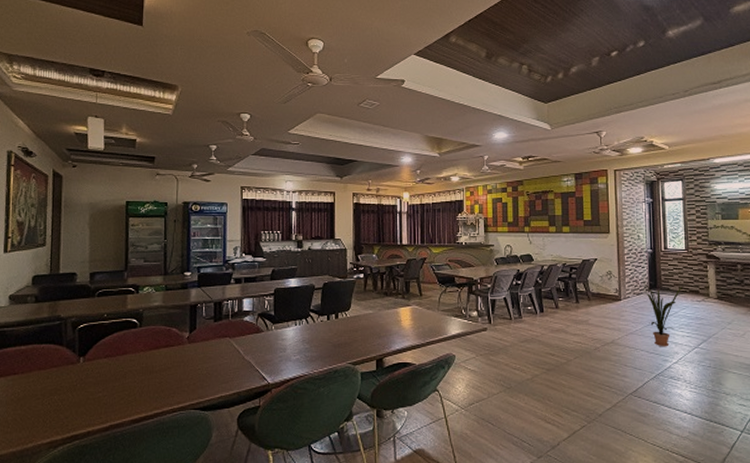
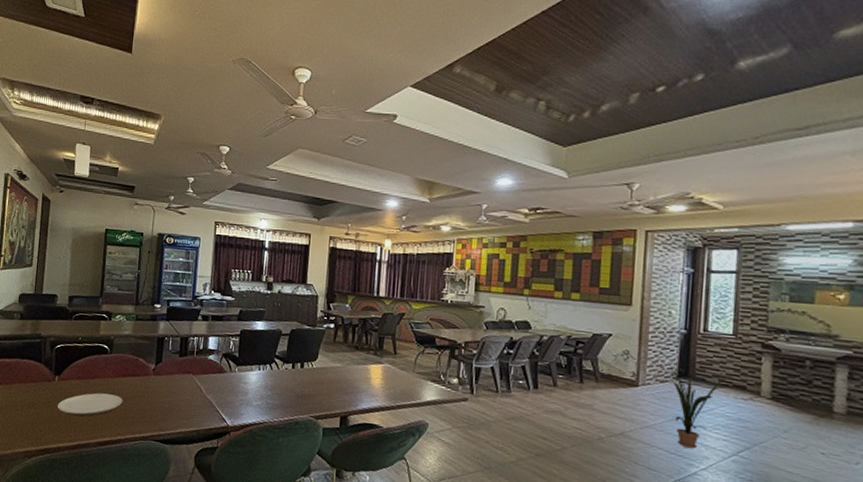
plate: none [84,369,157,396] -> present [57,393,123,417]

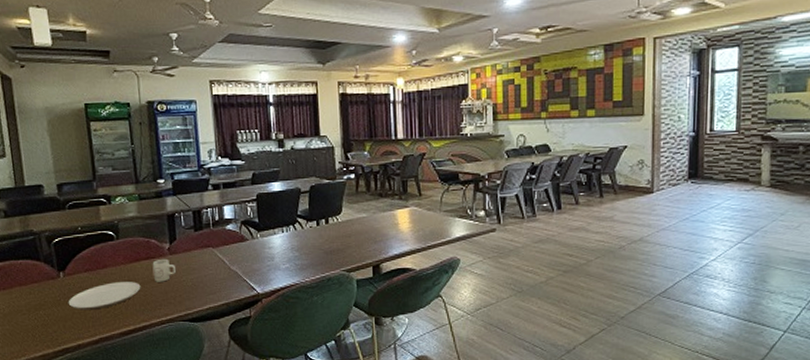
mug: none [135,377,158,400] -> present [152,258,177,282]
house plant: present [670,369,724,449] -> none [681,172,729,244]

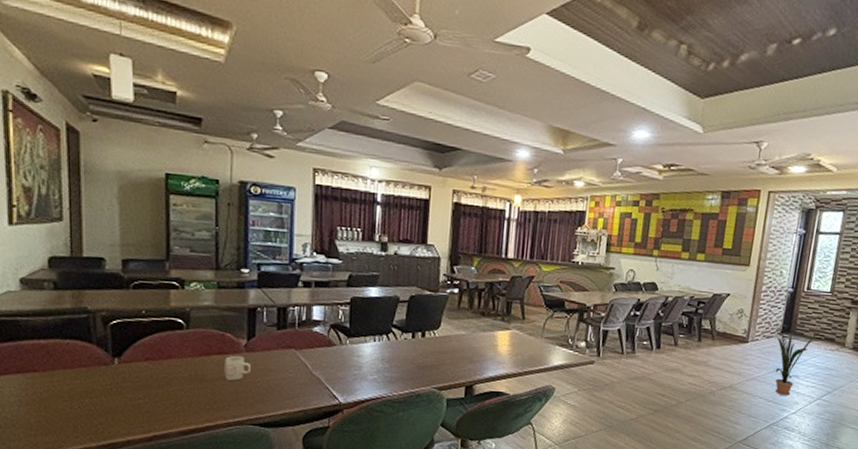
plate: present [68,282,141,310] -> none [120,375,209,404]
house plant: none [681,172,729,244] -> present [774,326,818,396]

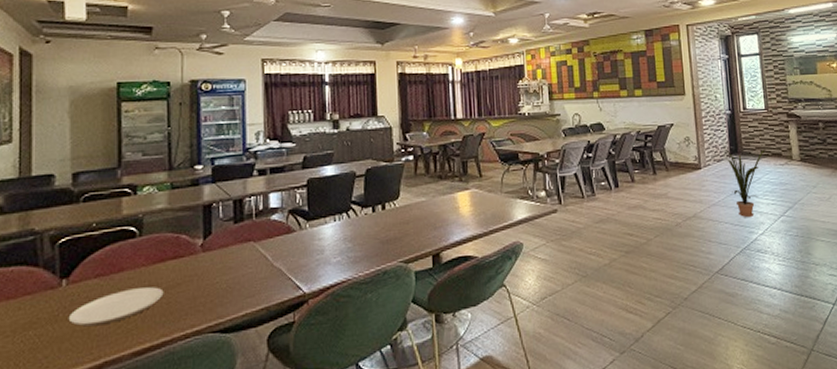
plate: none [120,375,209,404] -> present [68,287,164,327]
mug: present [224,355,252,381] -> none [180,256,209,286]

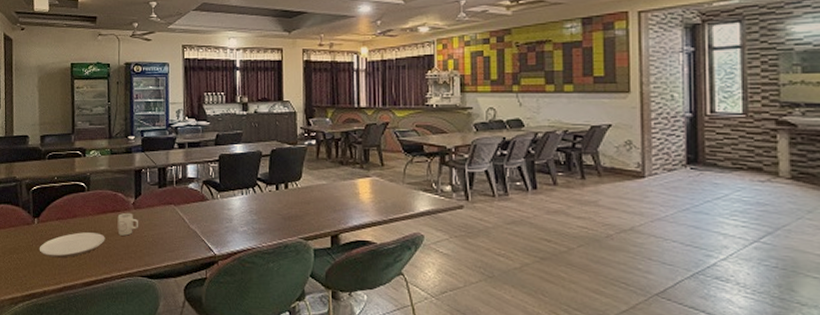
mug: none [180,256,209,286] -> present [117,212,139,236]
house plant: present [723,148,765,218] -> none [677,156,737,239]

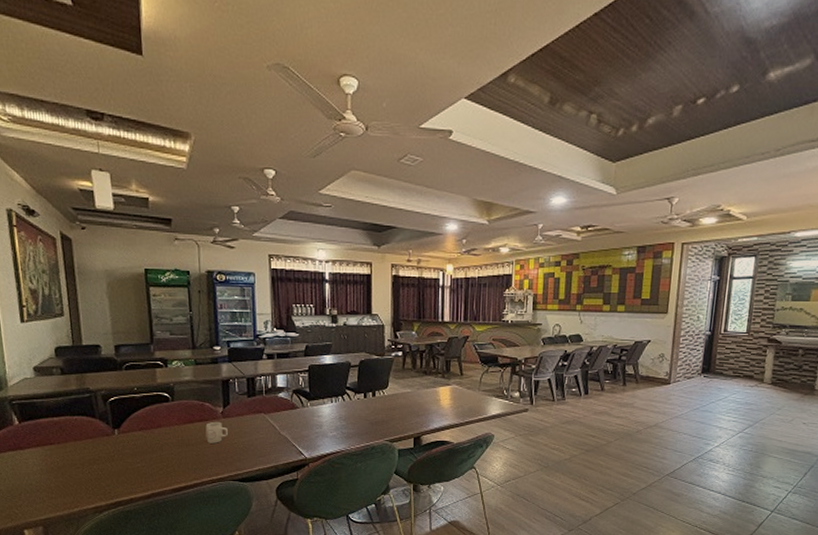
plate: present [39,232,105,258] -> none [122,441,194,467]

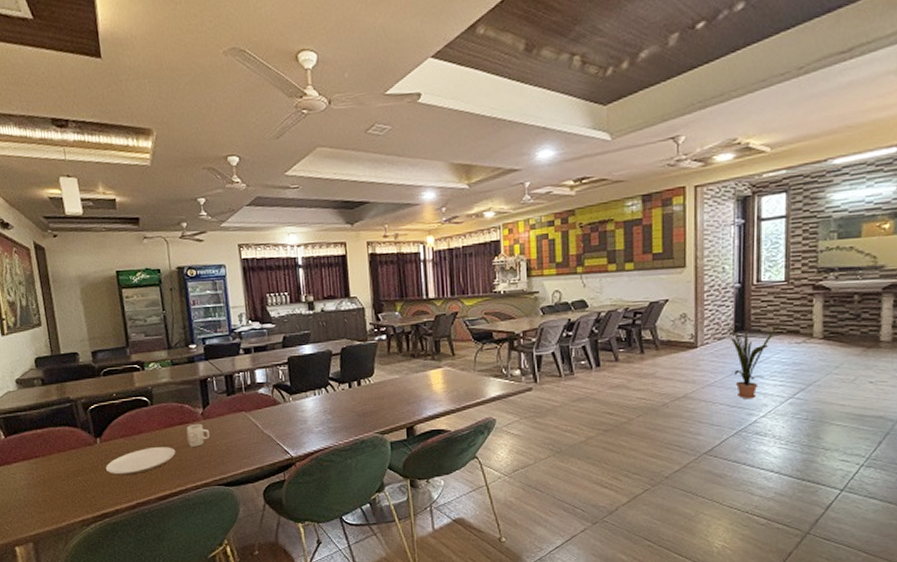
plate: none [122,441,194,467] -> present [105,447,176,476]
house plant: none [696,367,737,431] -> present [726,325,778,399]

